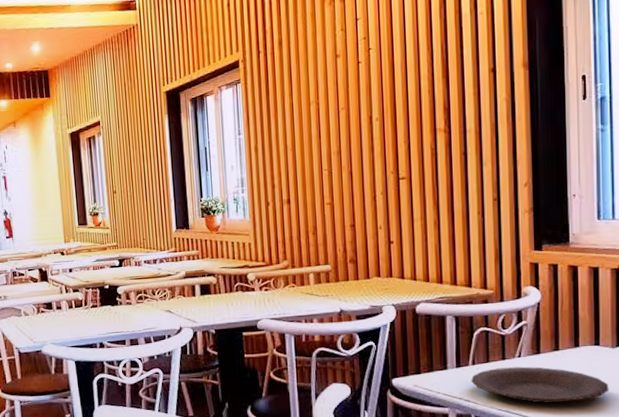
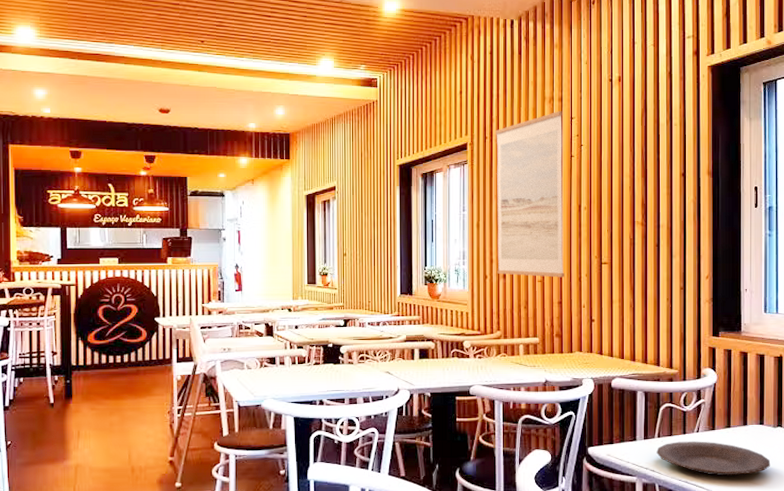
wall art: none [270,12,357,200] -> present [496,111,565,278]

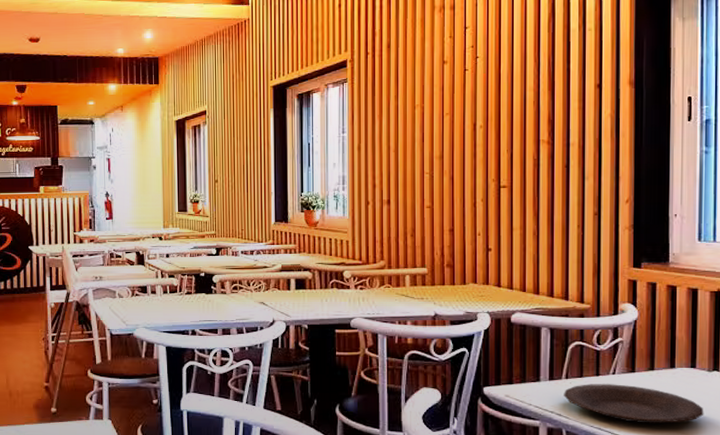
wall art: present [496,111,565,278] -> none [379,20,457,203]

